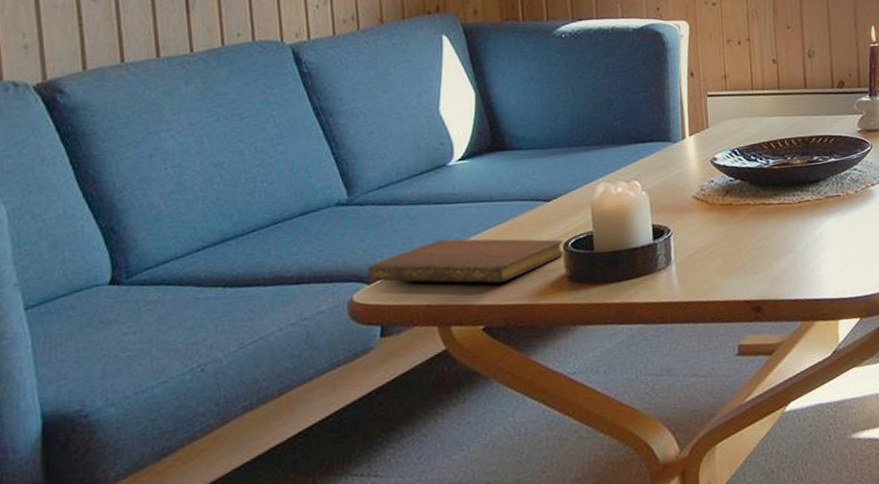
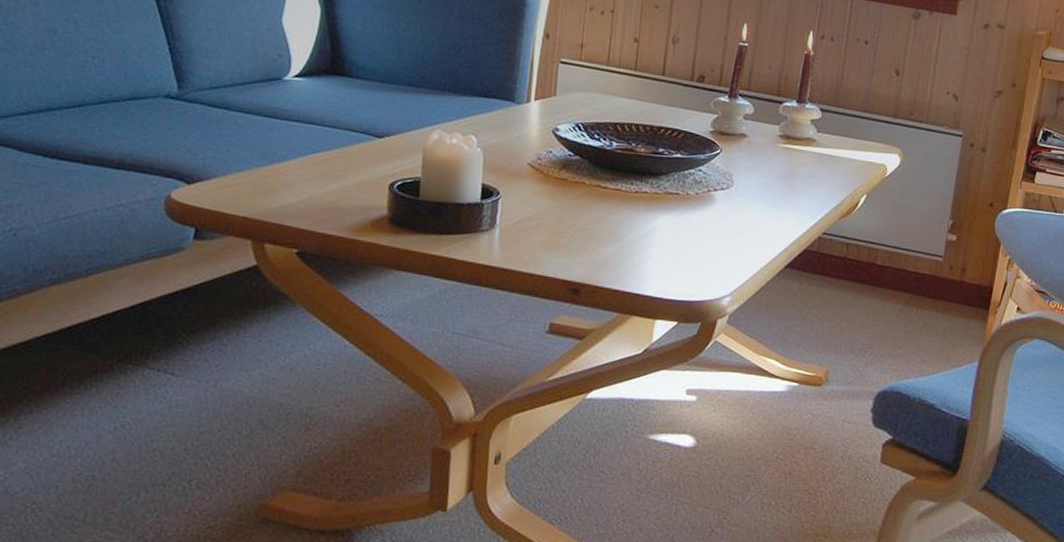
notebook: present [367,239,563,283] -> none [188,154,389,210]

